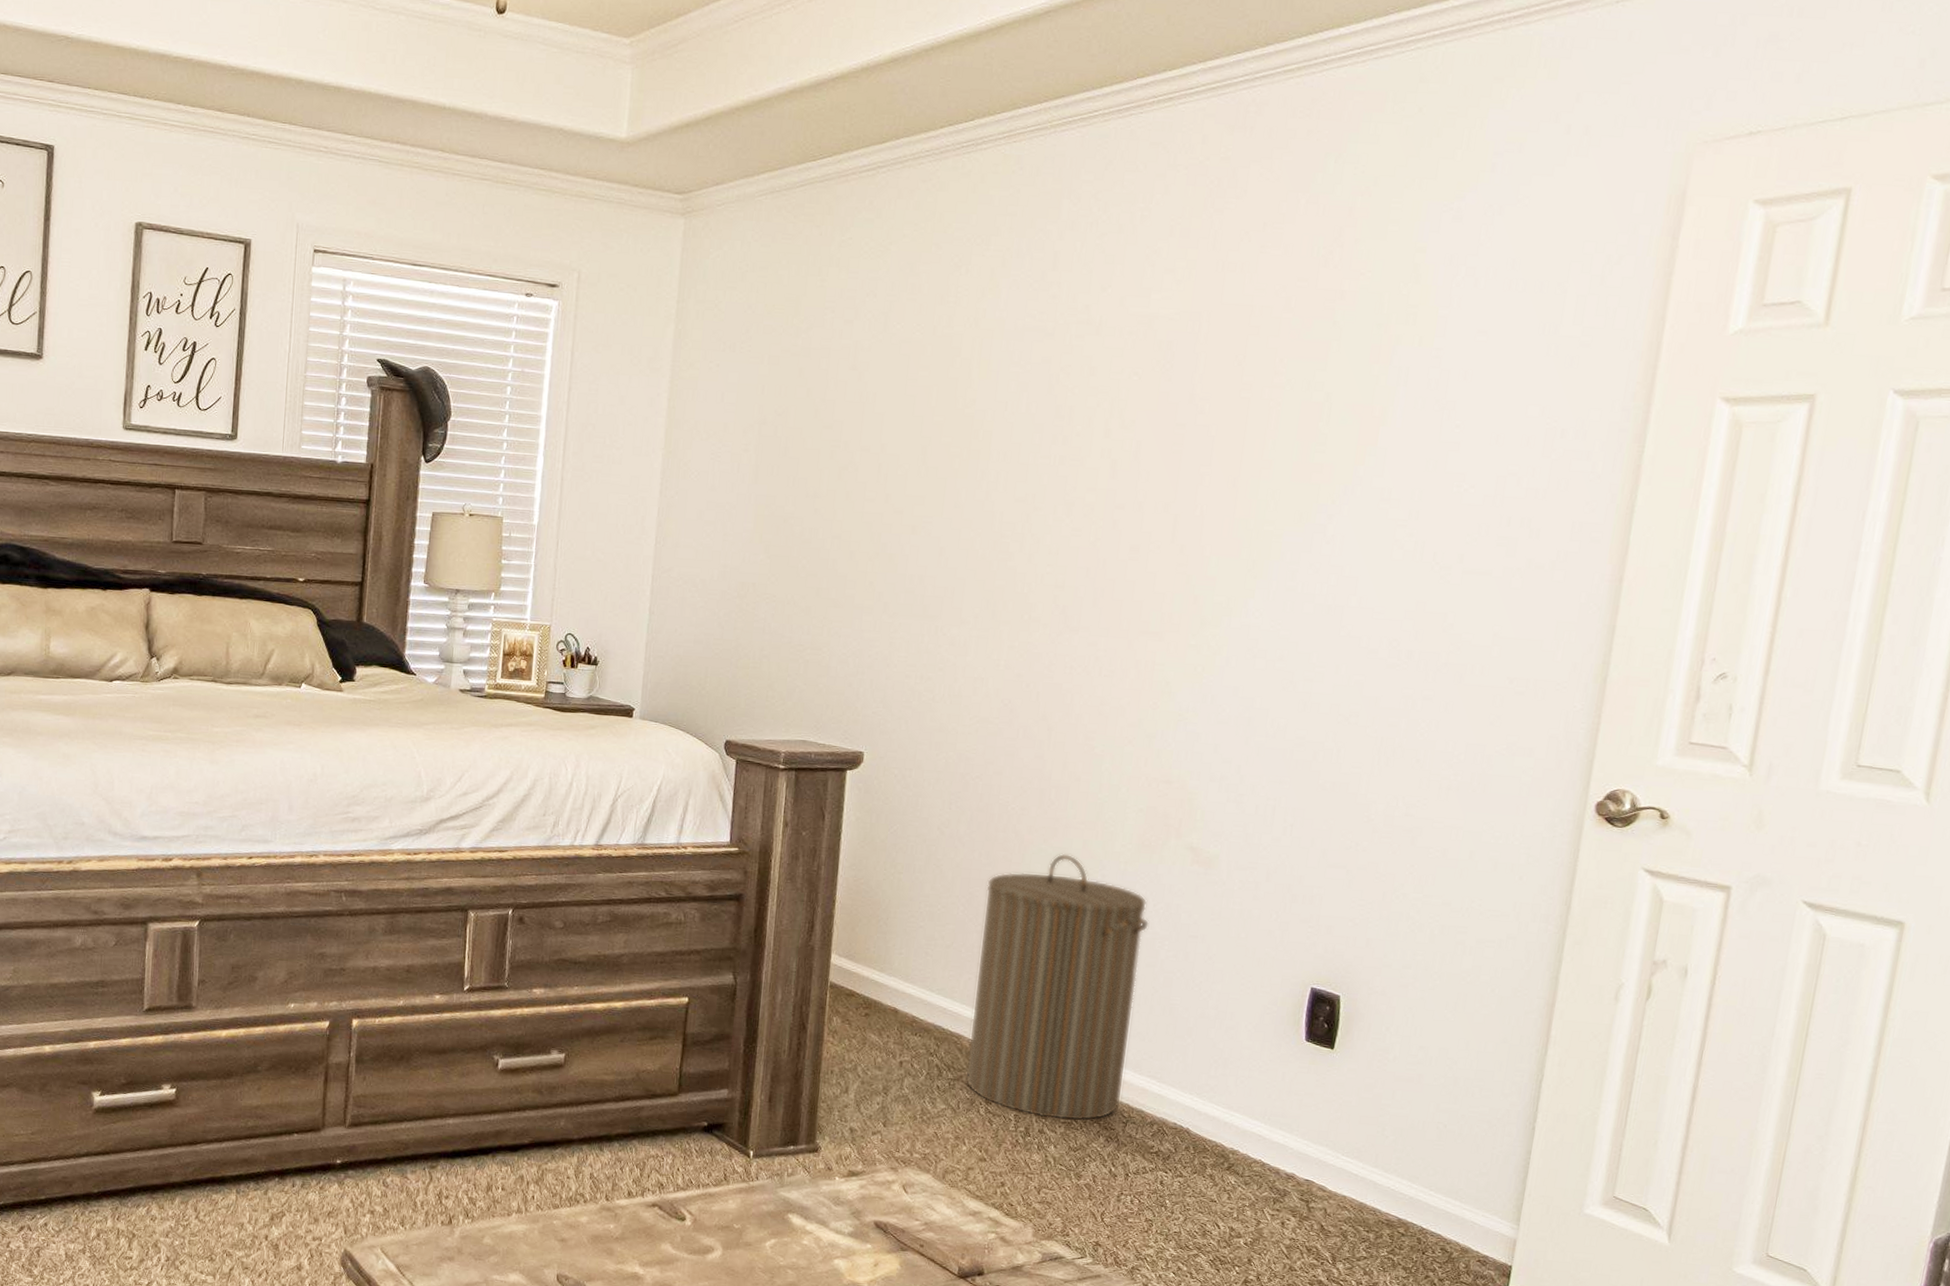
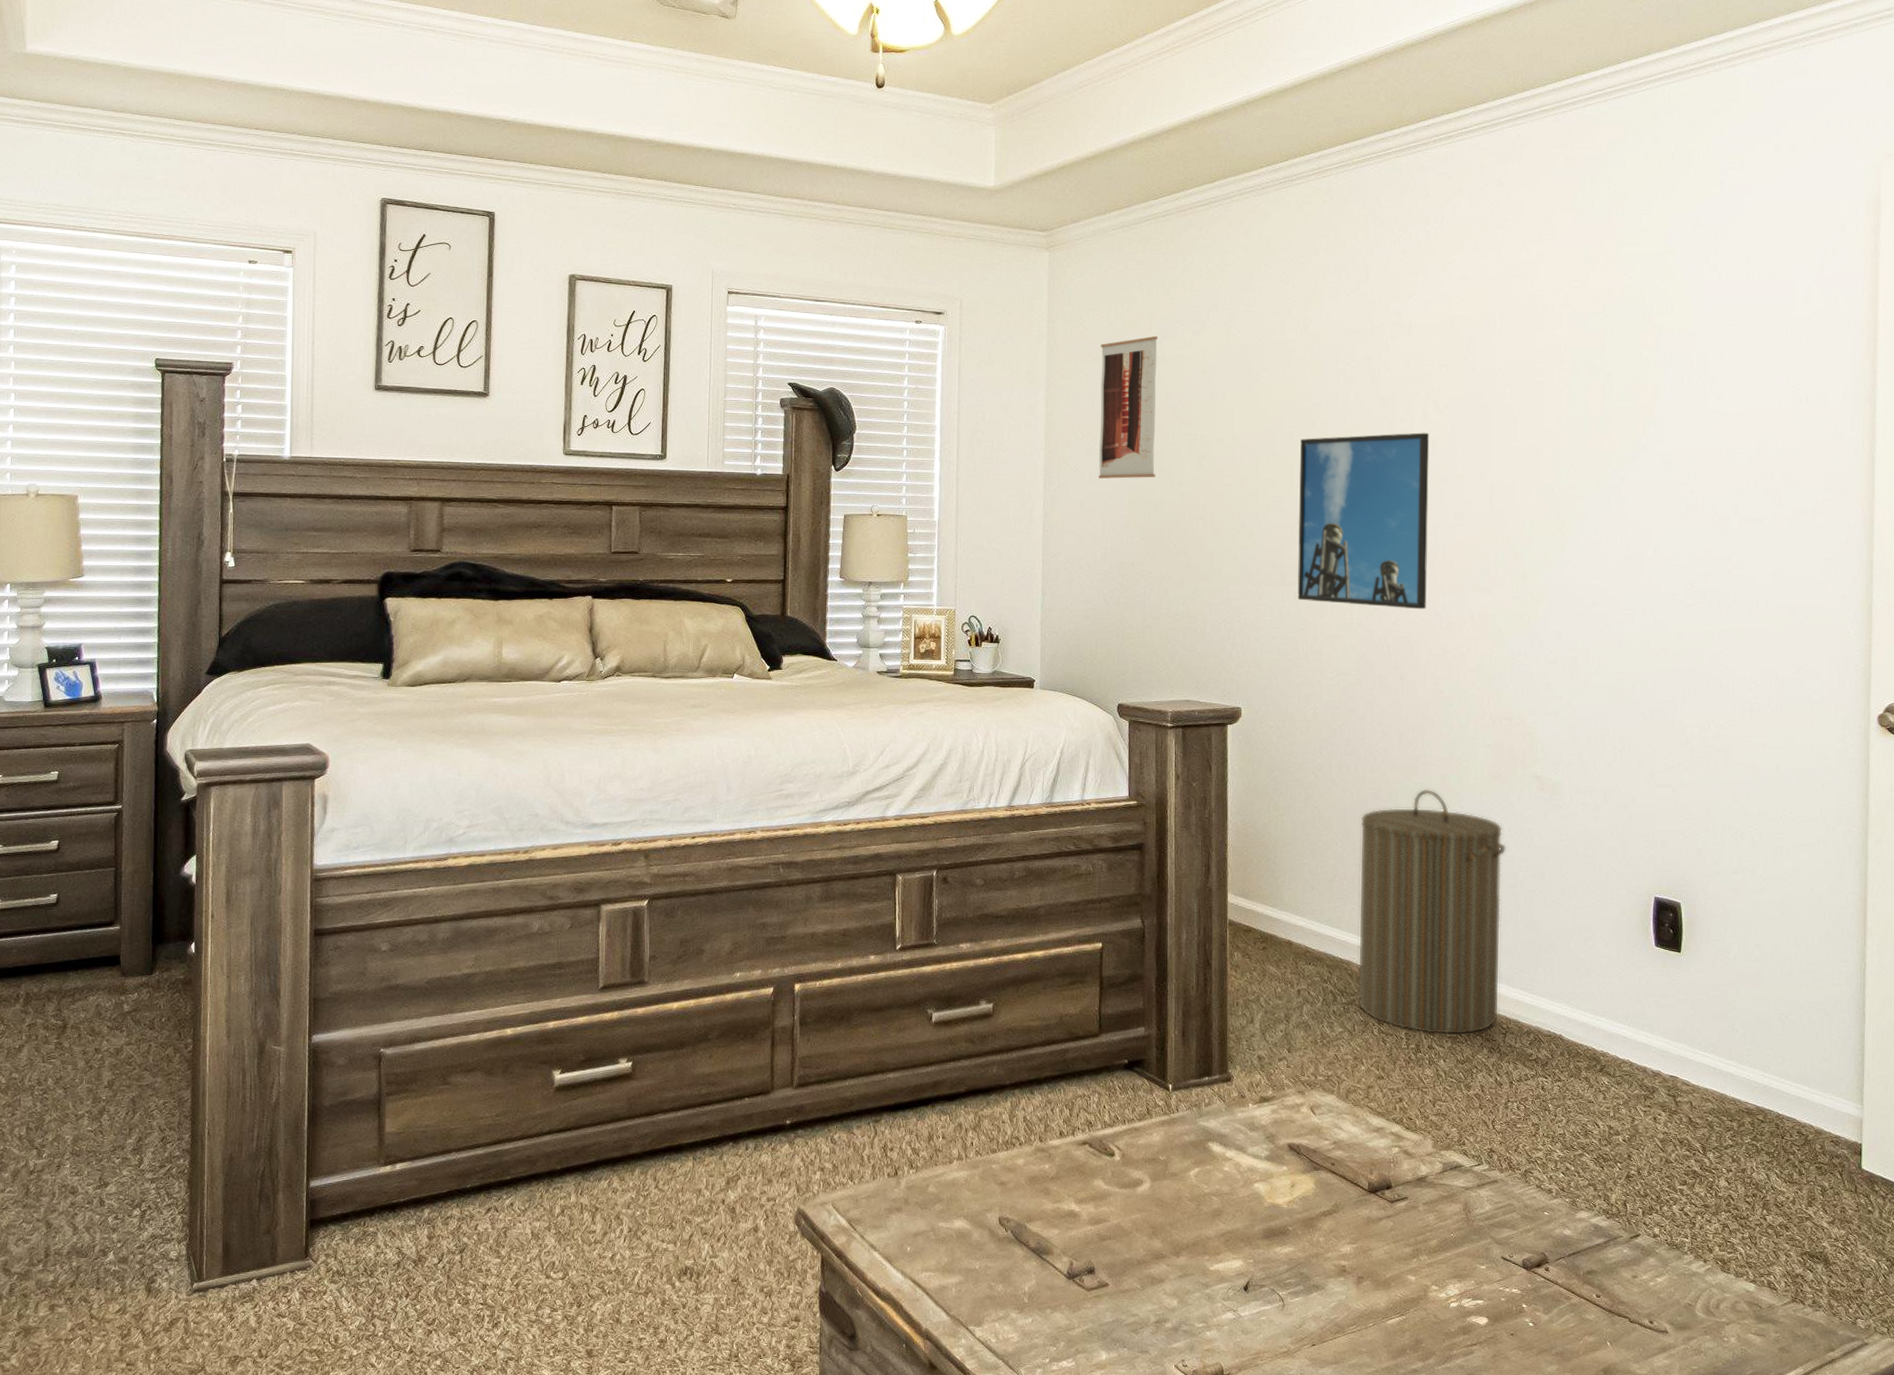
wall art: none [722,323,803,488] -> present [1098,335,1158,479]
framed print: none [938,450,1110,654] -> present [1297,432,1430,610]

